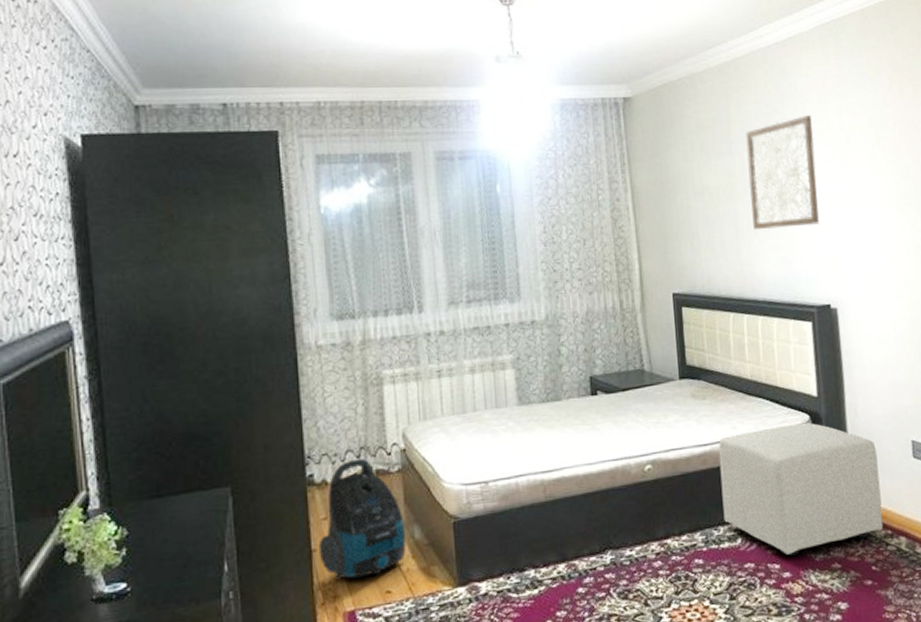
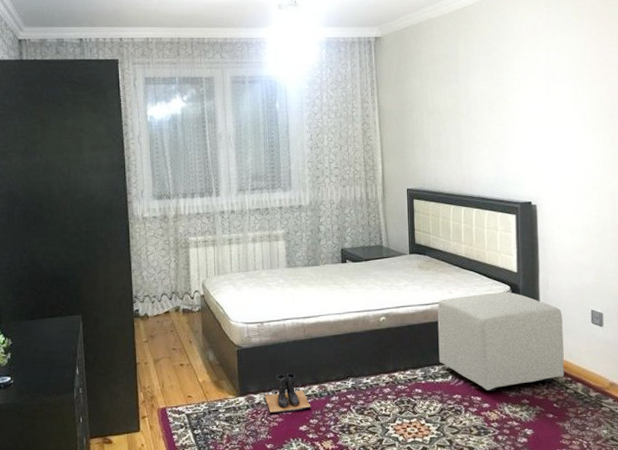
vacuum cleaner: present [318,458,406,579] -> none [141,300,203,385]
boots: none [492,549,558,608] -> present [264,373,311,414]
wall art: present [745,115,819,230] -> none [470,53,526,142]

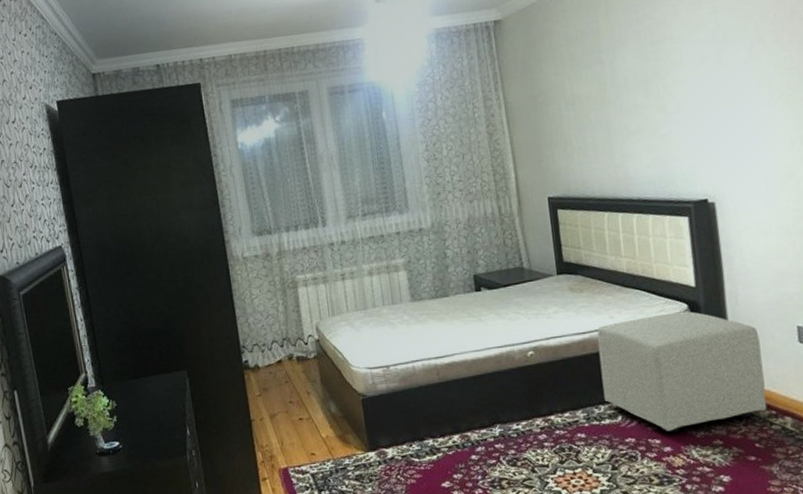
boots: present [264,373,311,414] -> none [397,422,454,470]

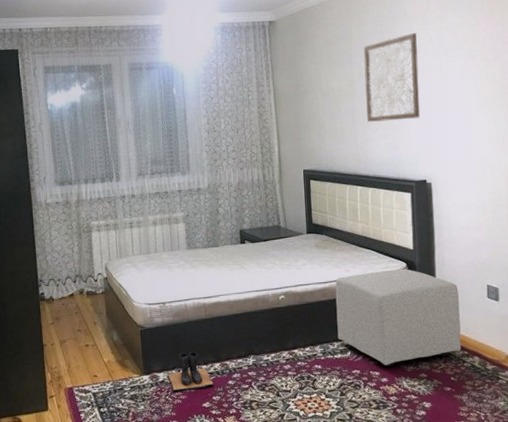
boots: none [397,422,454,470] -> present [168,352,214,391]
wall art: none [615,17,694,133] -> present [363,33,420,122]

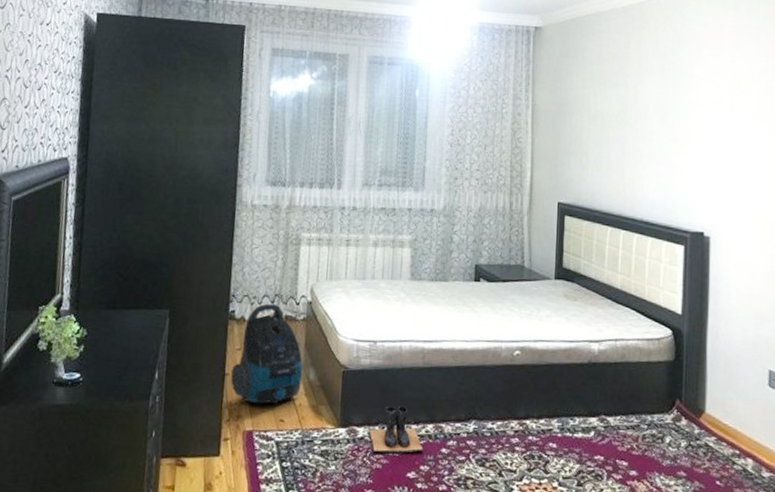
vacuum cleaner: none [47,283,107,365] -> present [230,303,303,405]
ottoman: present [335,268,462,366] -> none [580,335,733,456]
wall art: present [363,33,420,122] -> none [639,59,706,159]

